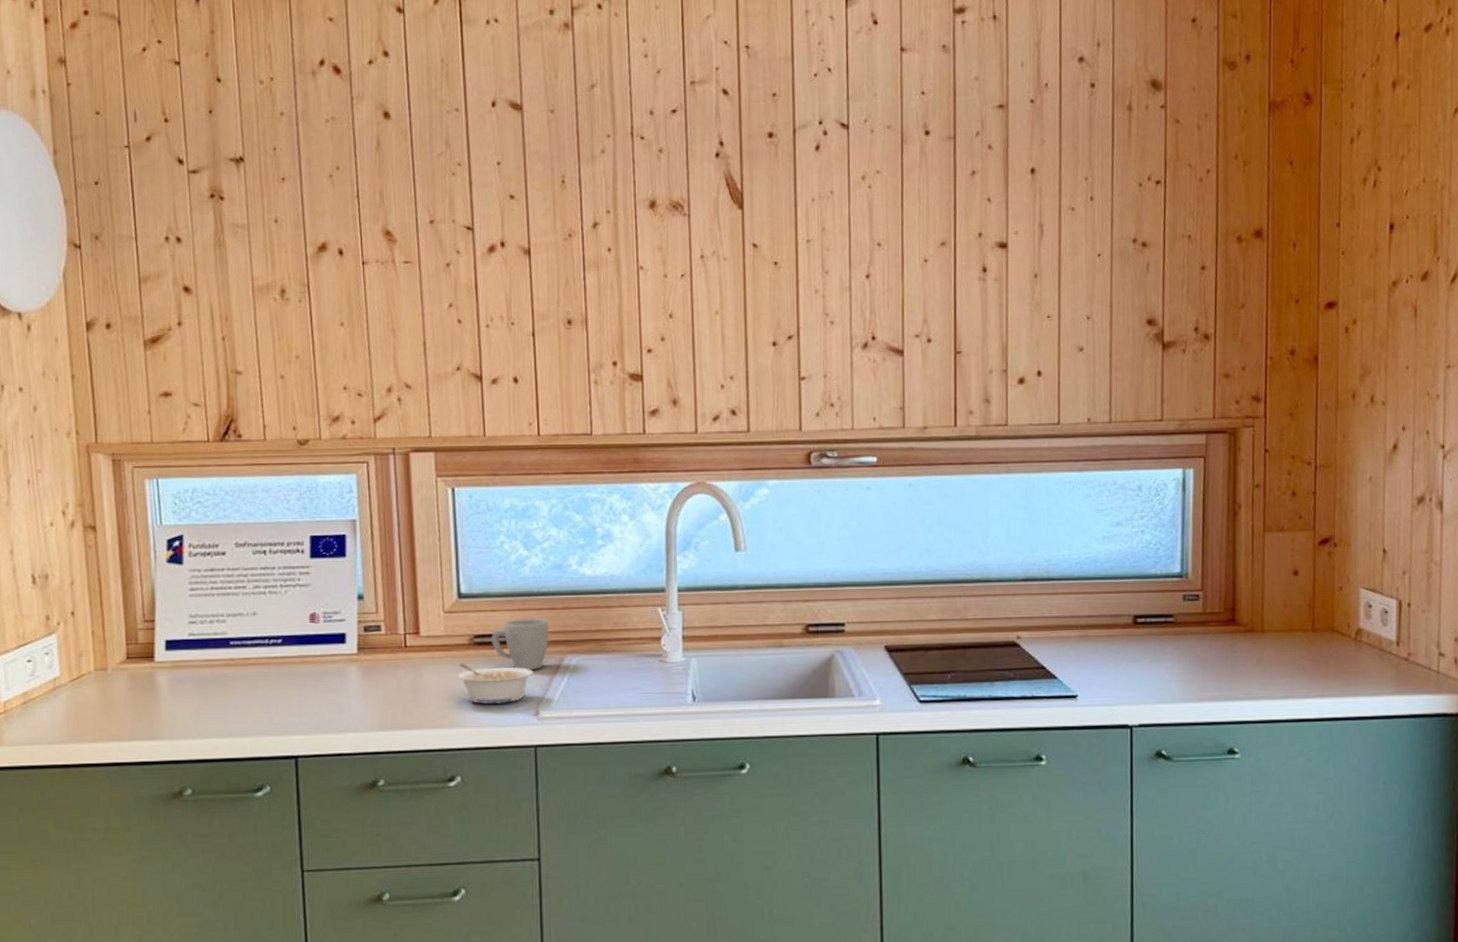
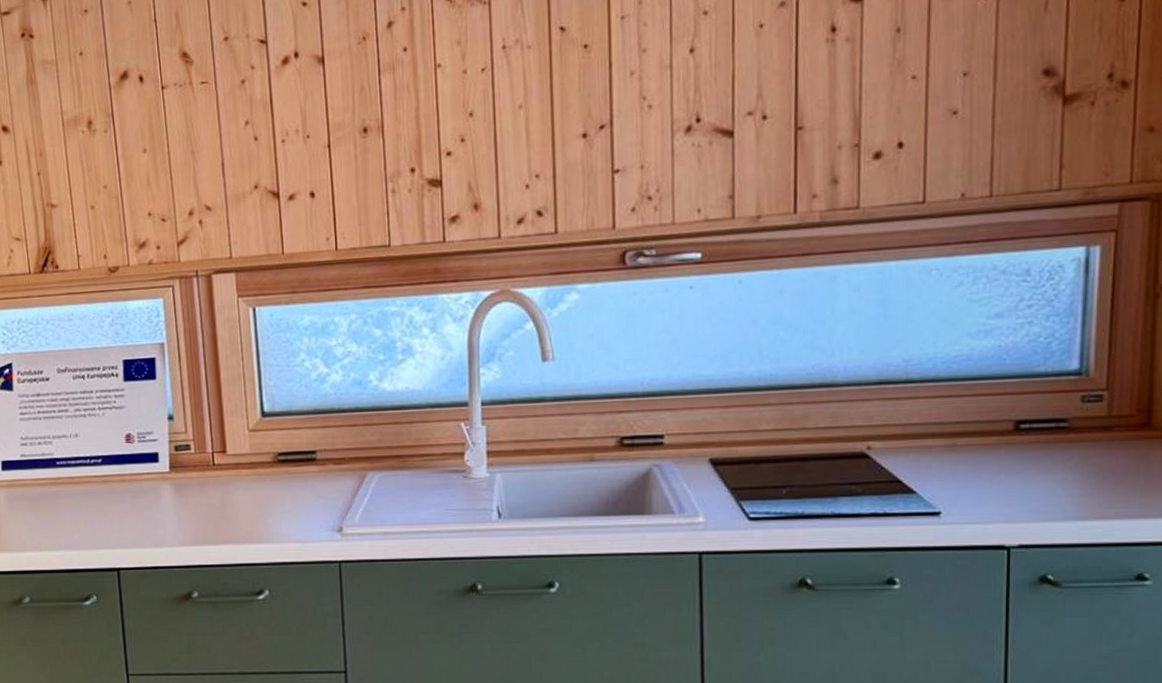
legume: present [457,663,534,704] -> none [263,480,337,520]
mug: present [492,618,549,670] -> none [295,435,351,487]

